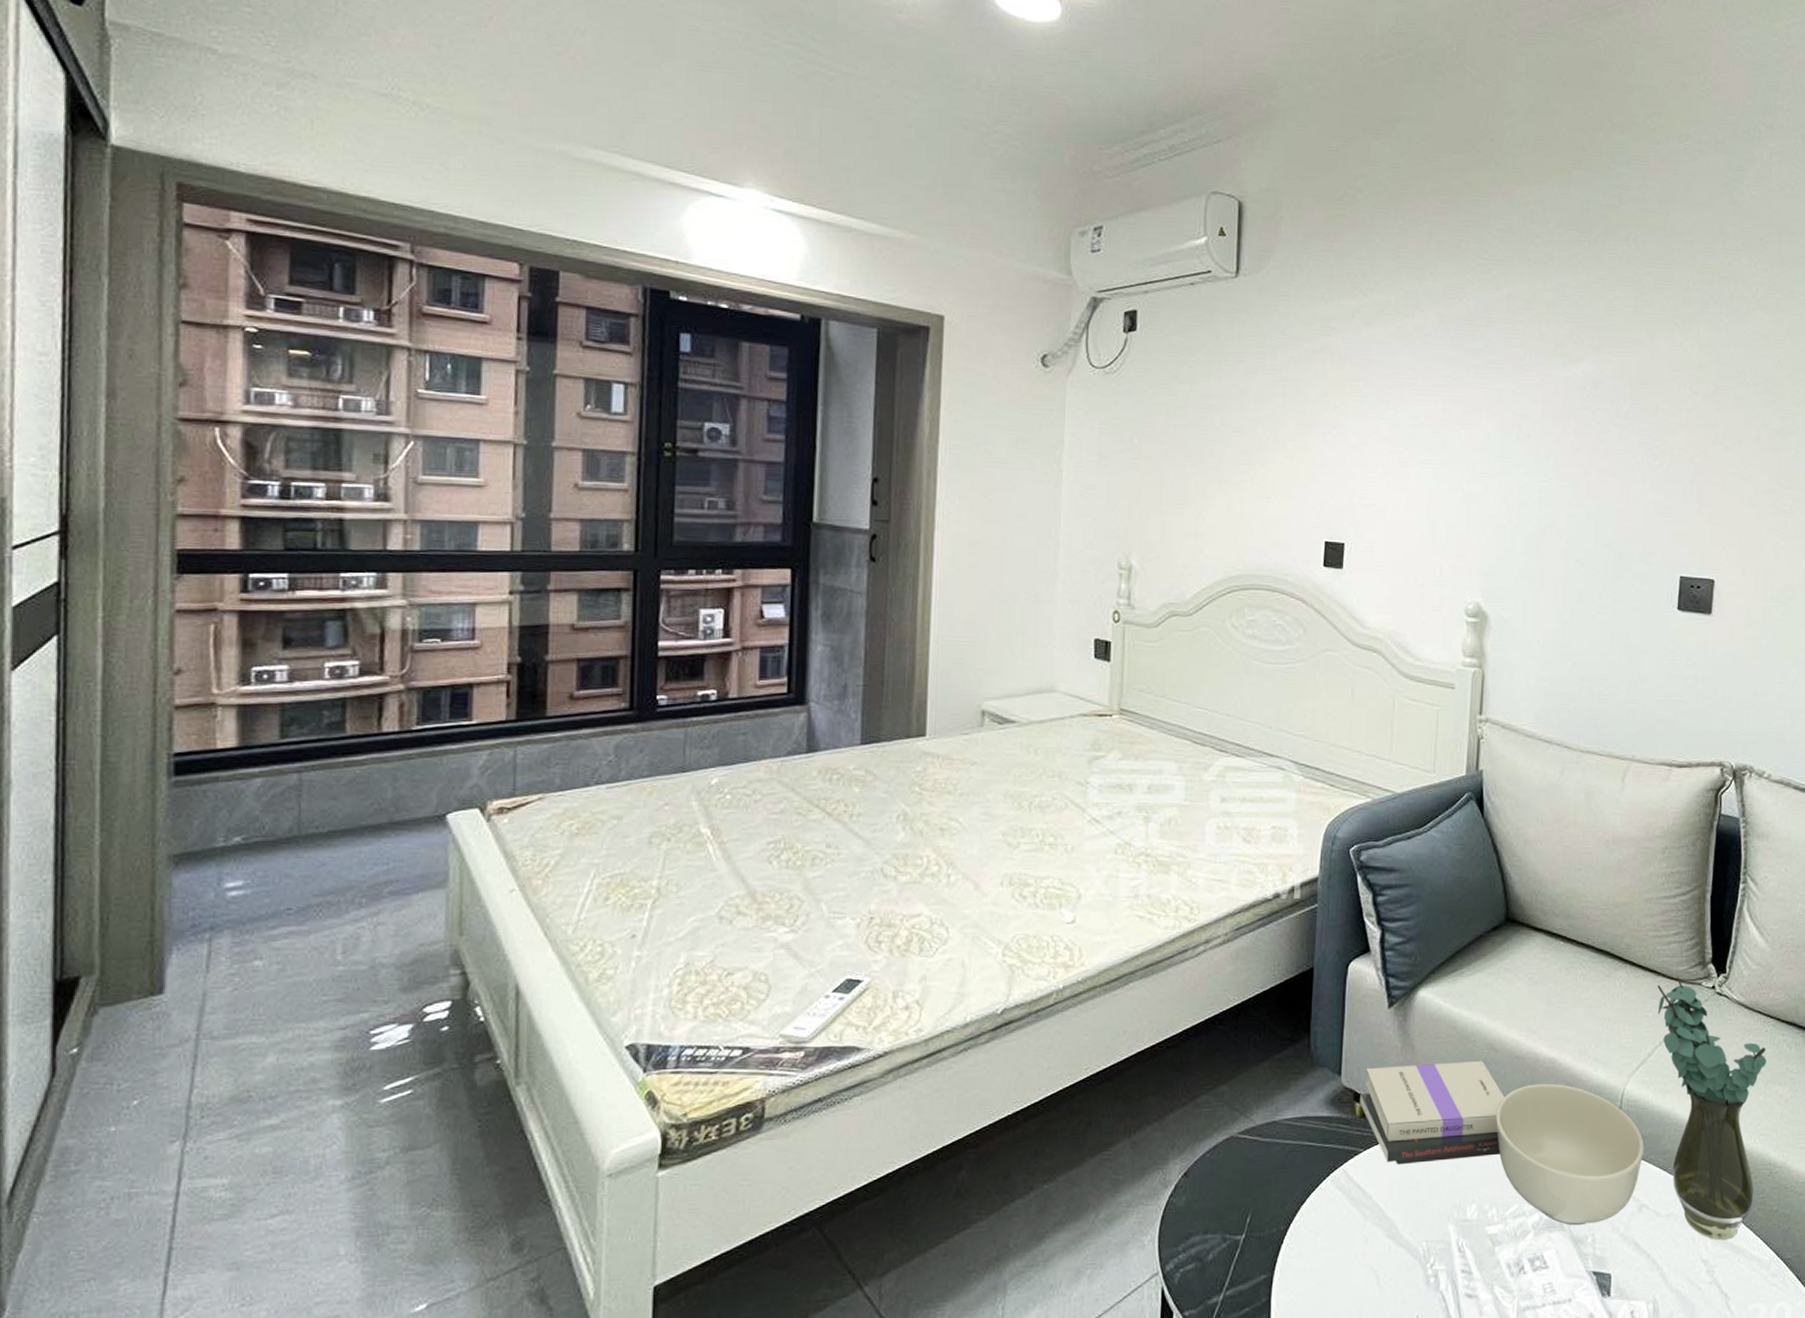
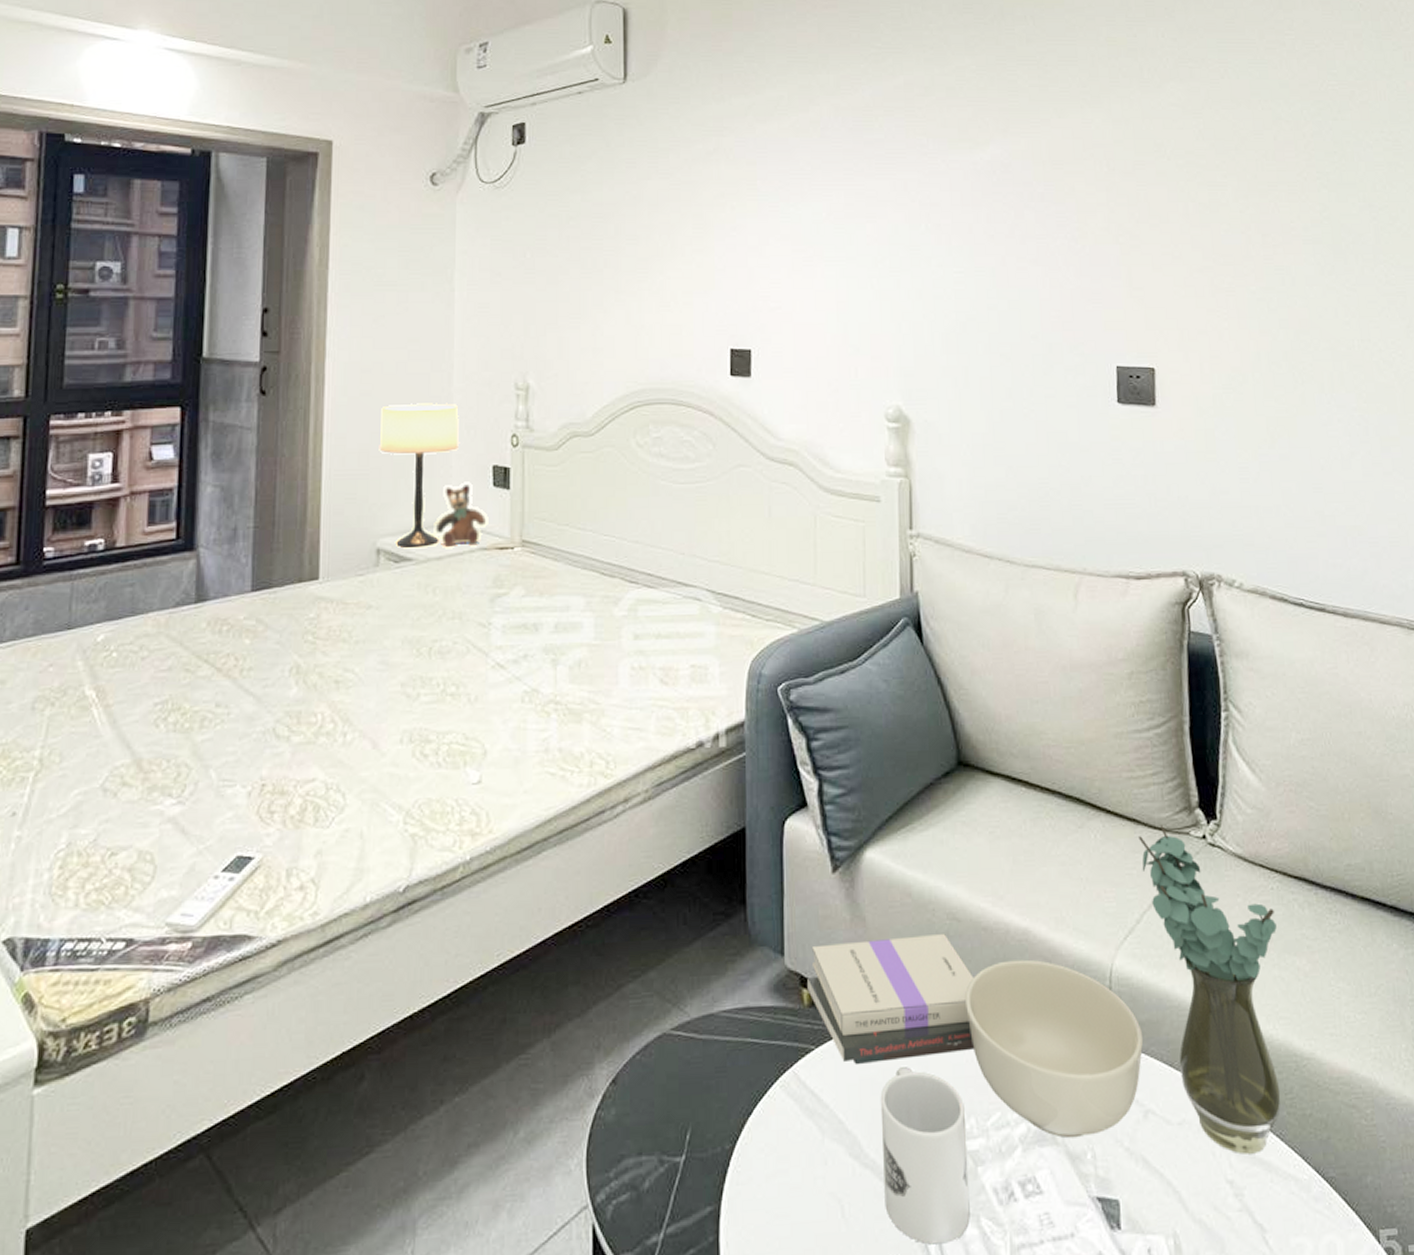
table lamp: none [987,578,1063,711] -> present [380,404,459,548]
stuffed animal: none [1038,655,1086,711] -> present [435,485,486,546]
mug: none [1414,1167,1488,1307] -> present [880,1067,970,1245]

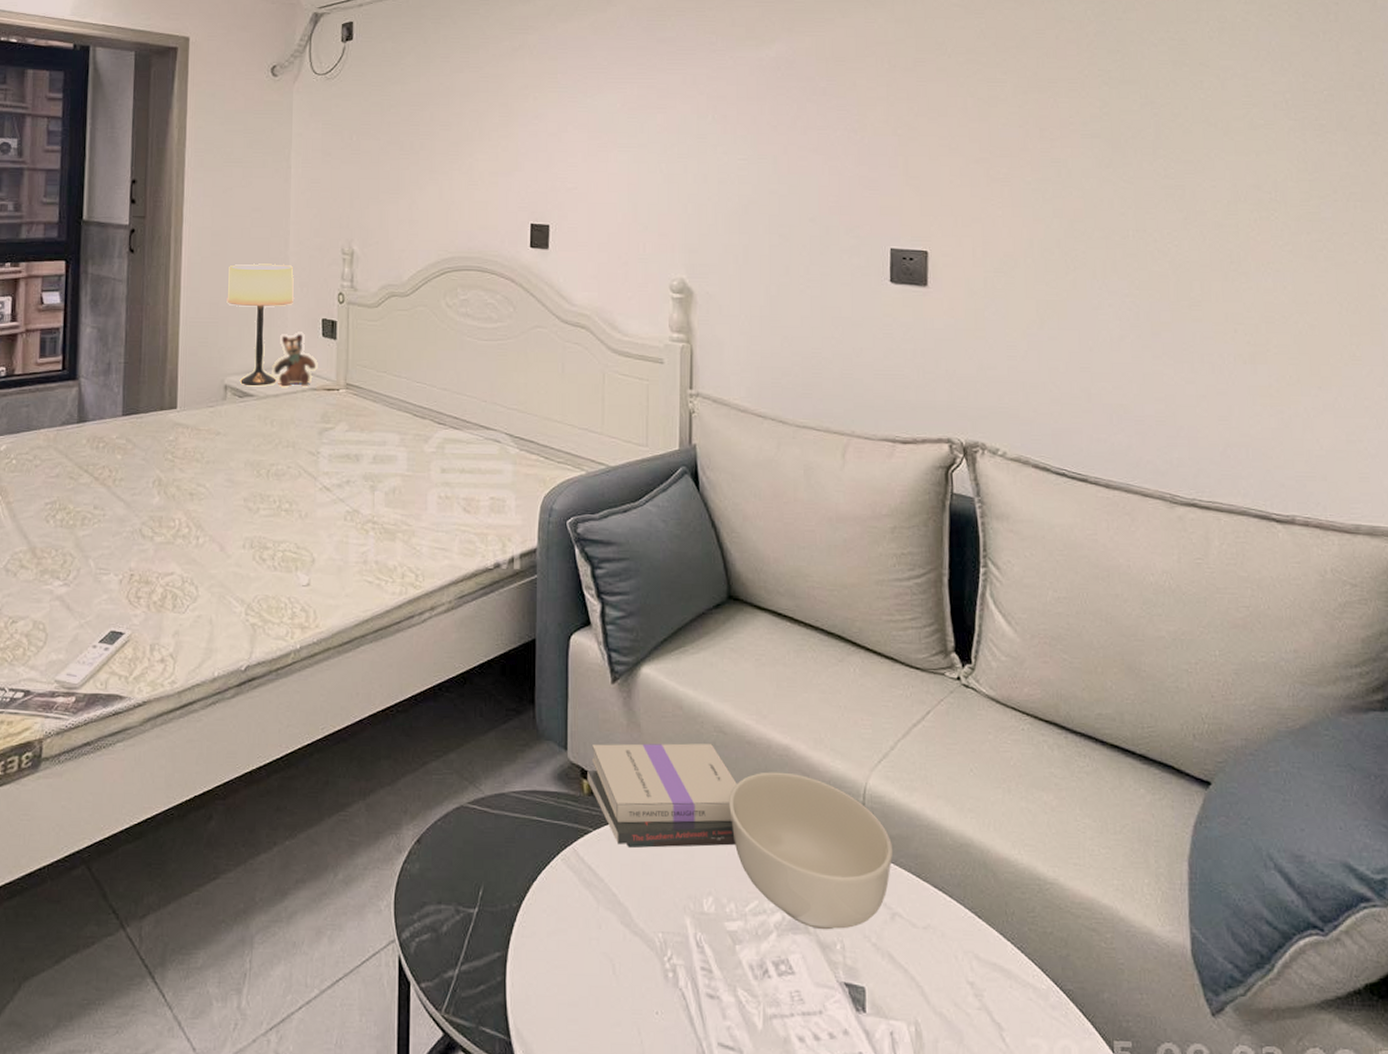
mug: present [880,1067,970,1245] -> none [649,854,728,1006]
vase: present [1138,824,1281,1154] -> none [895,664,1026,961]

